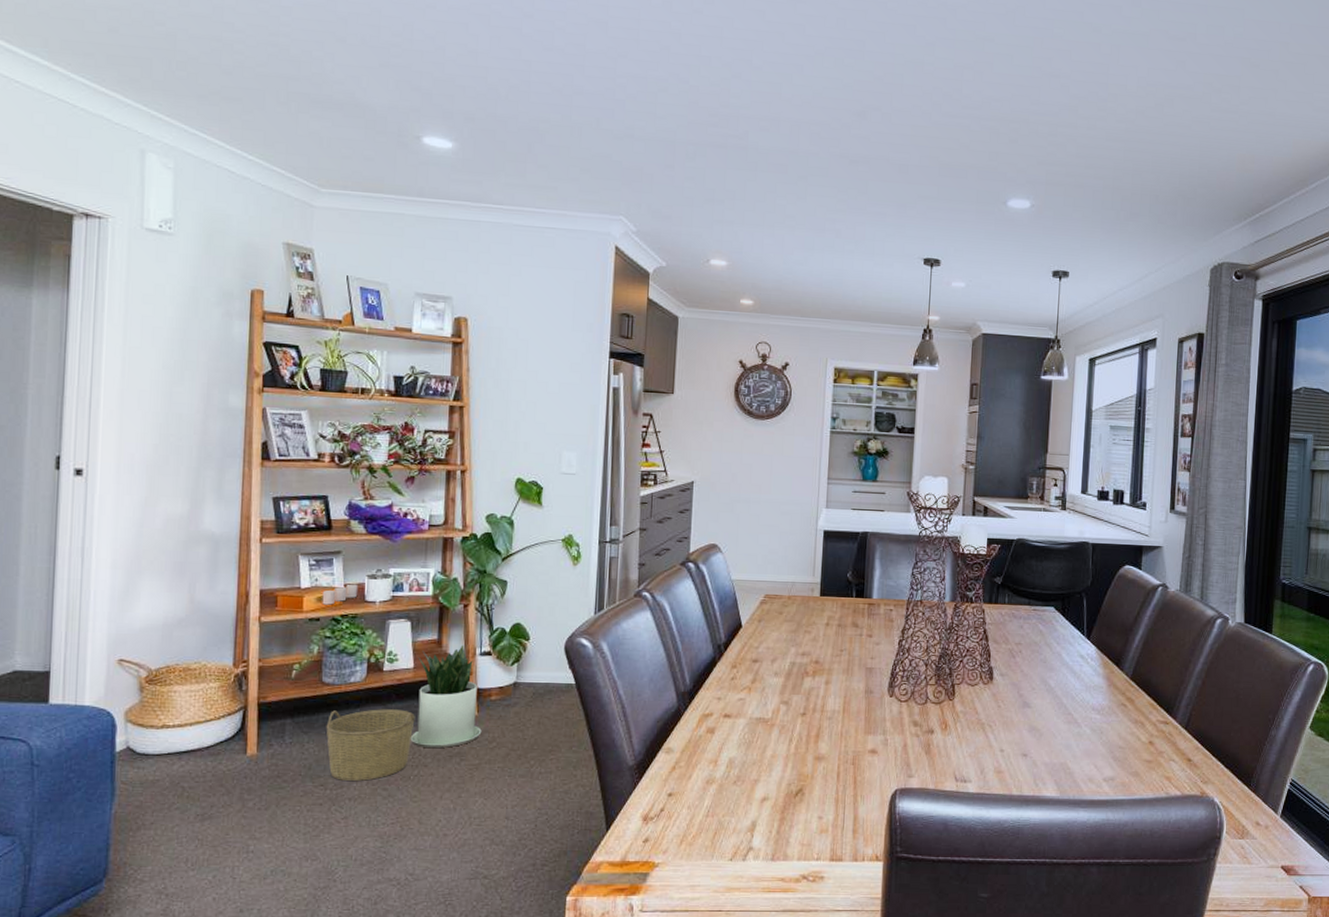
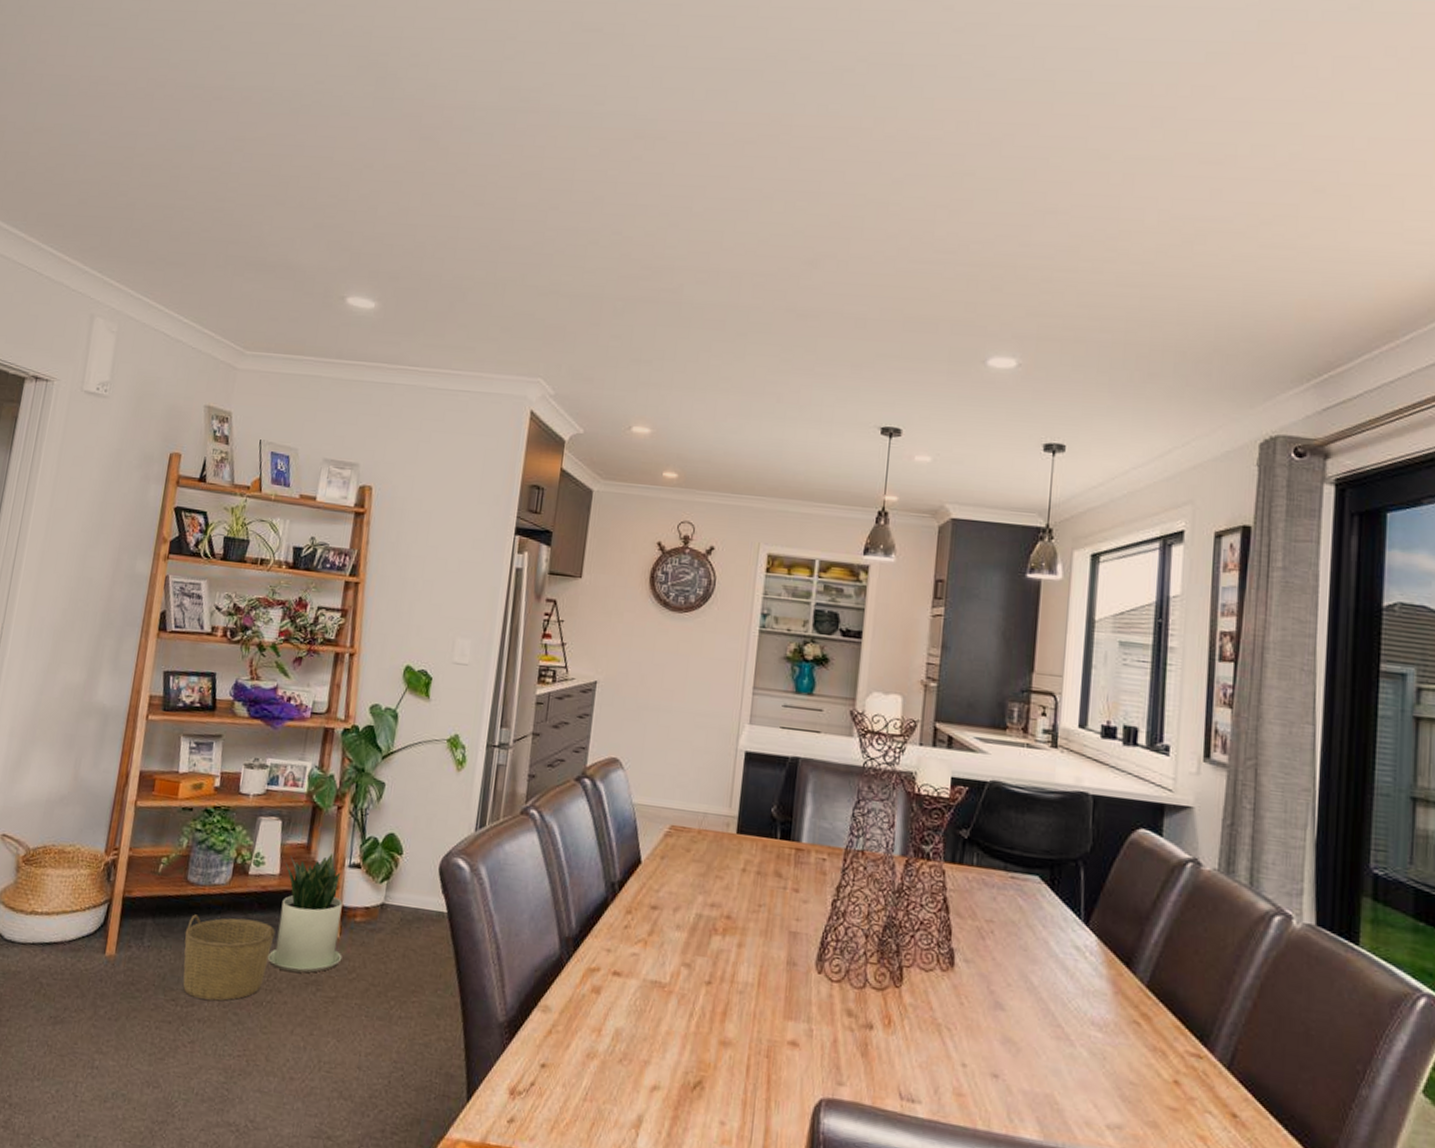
candle: present [322,584,359,605] -> none [197,772,235,794]

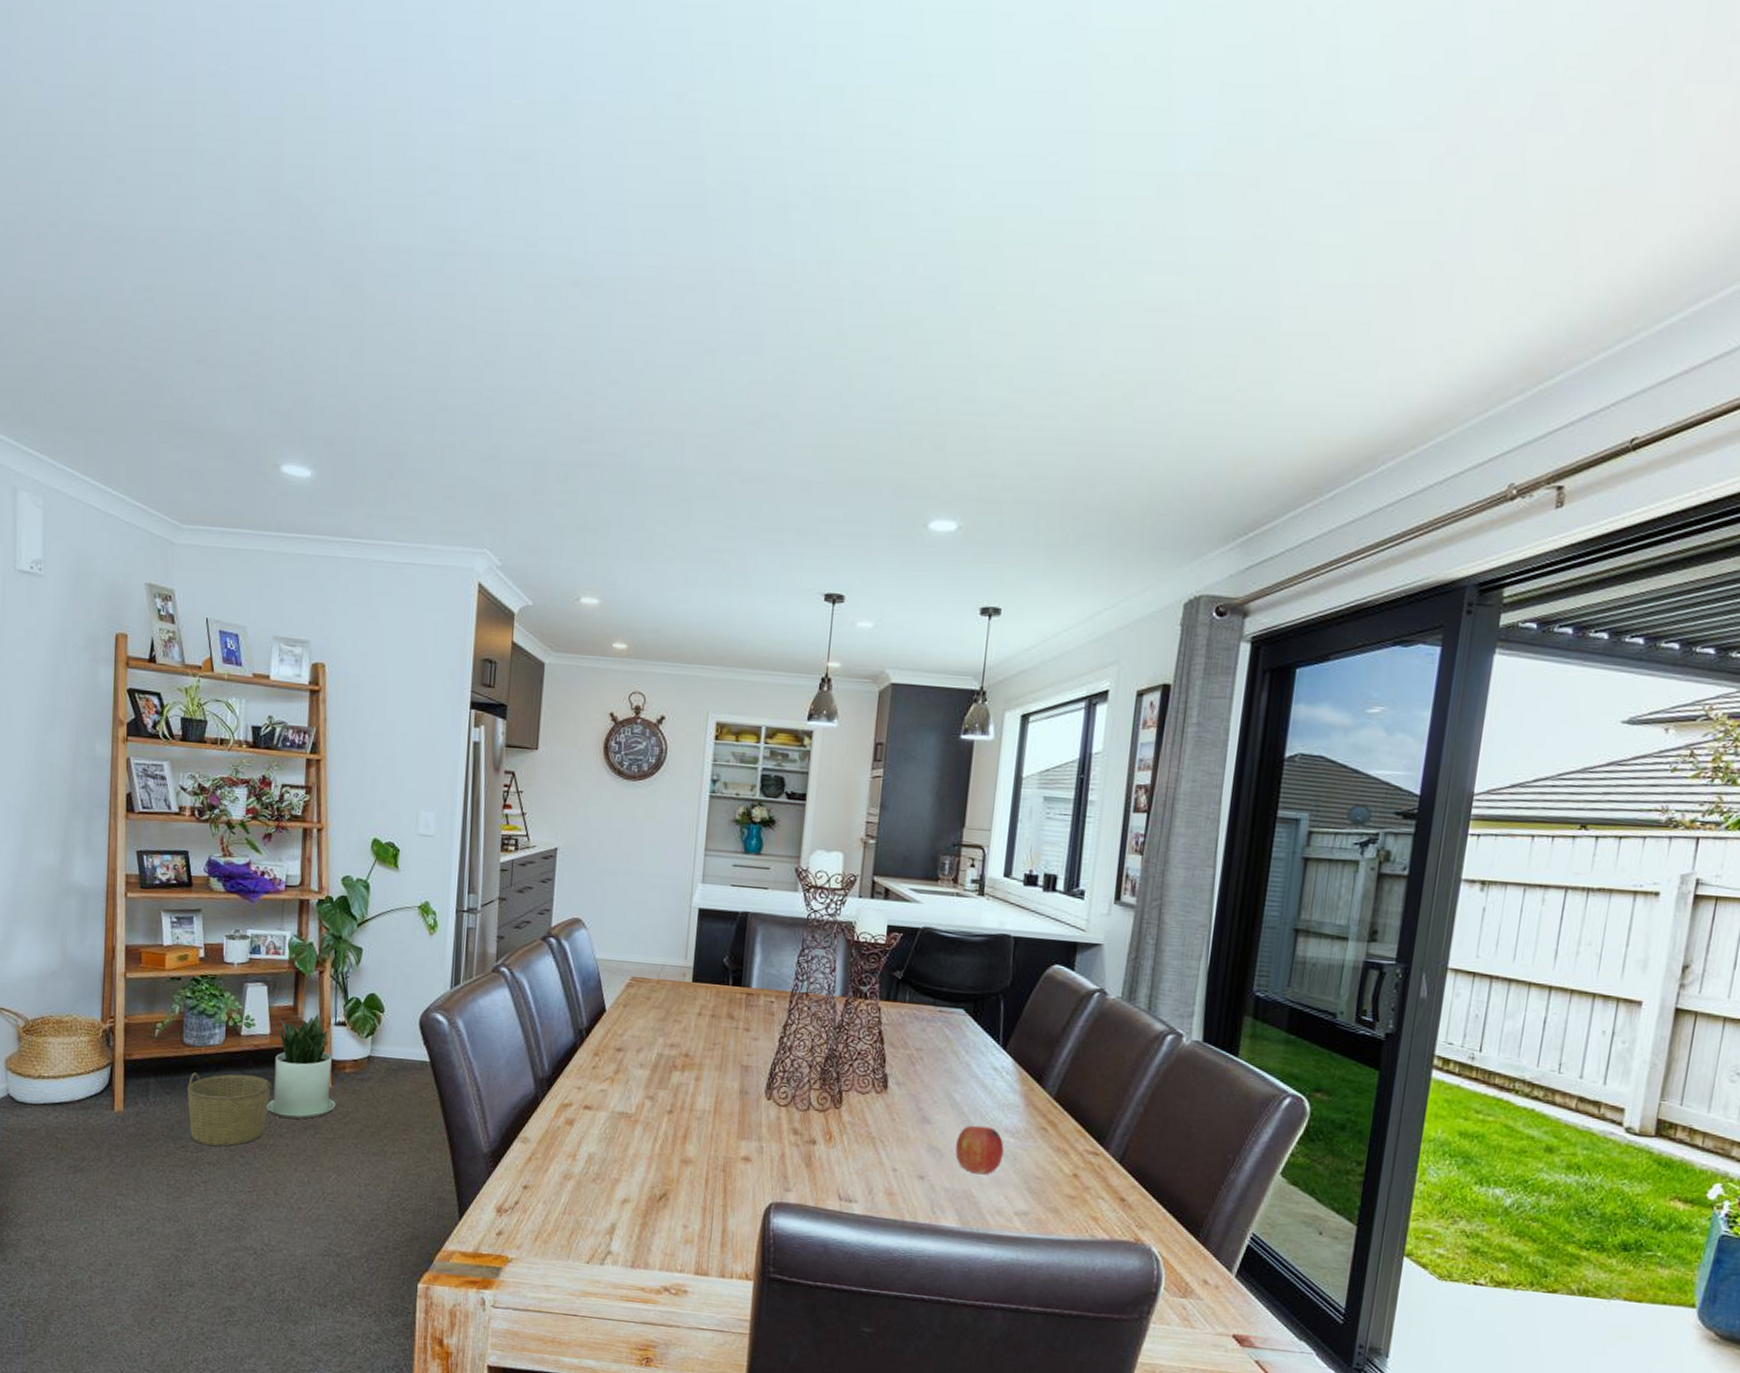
fruit: none [1034,1015,1091,1076] -> present [955,1125,1004,1175]

